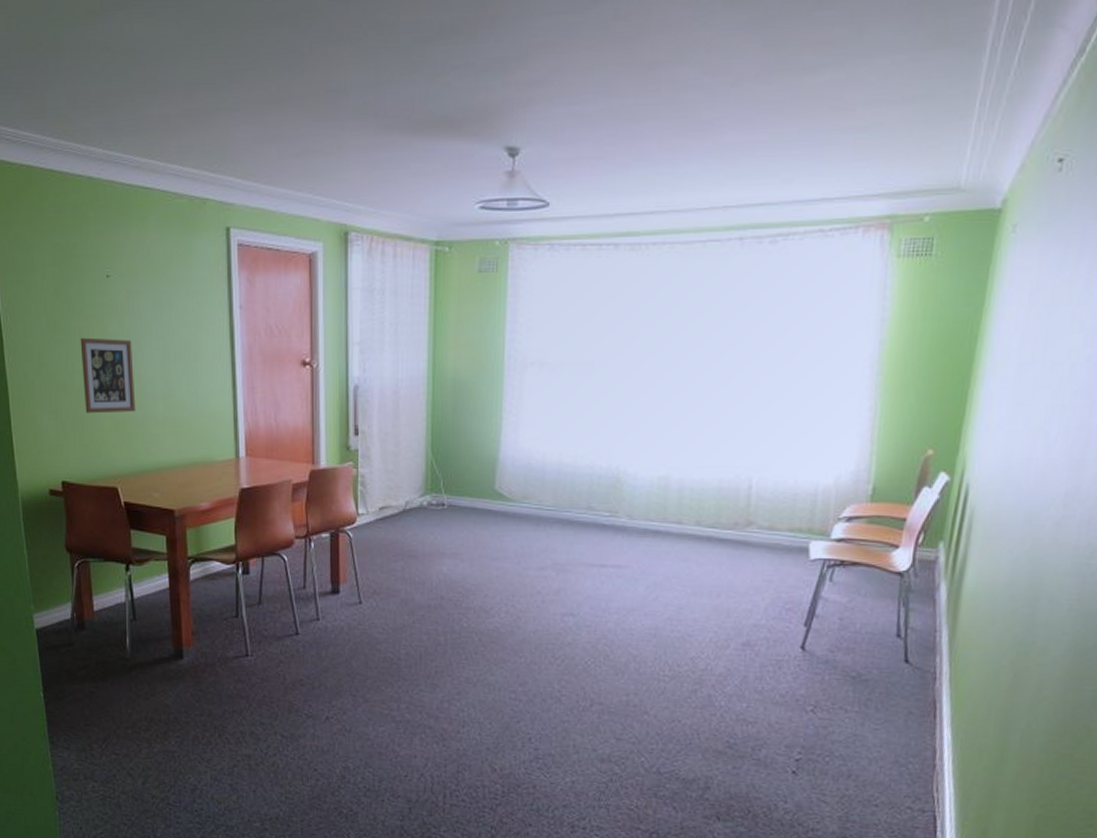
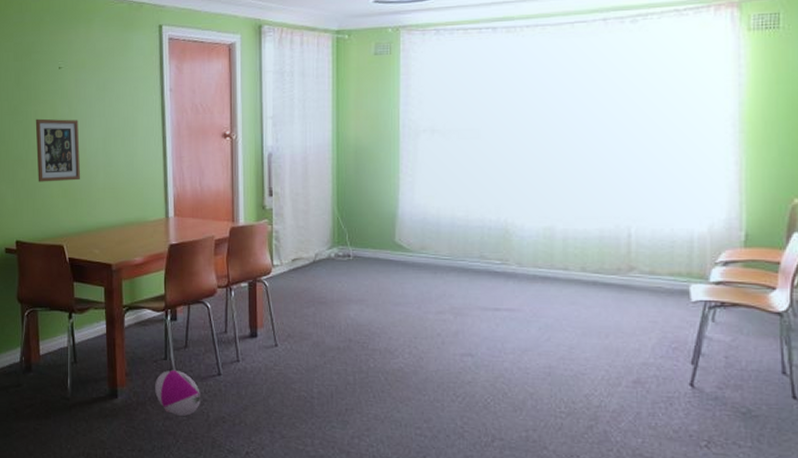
ball: none [225,626,276,679] -> present [155,368,200,416]

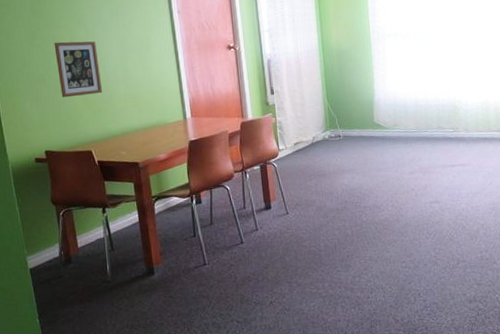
ball: present [155,368,200,416] -> none [187,243,228,281]

